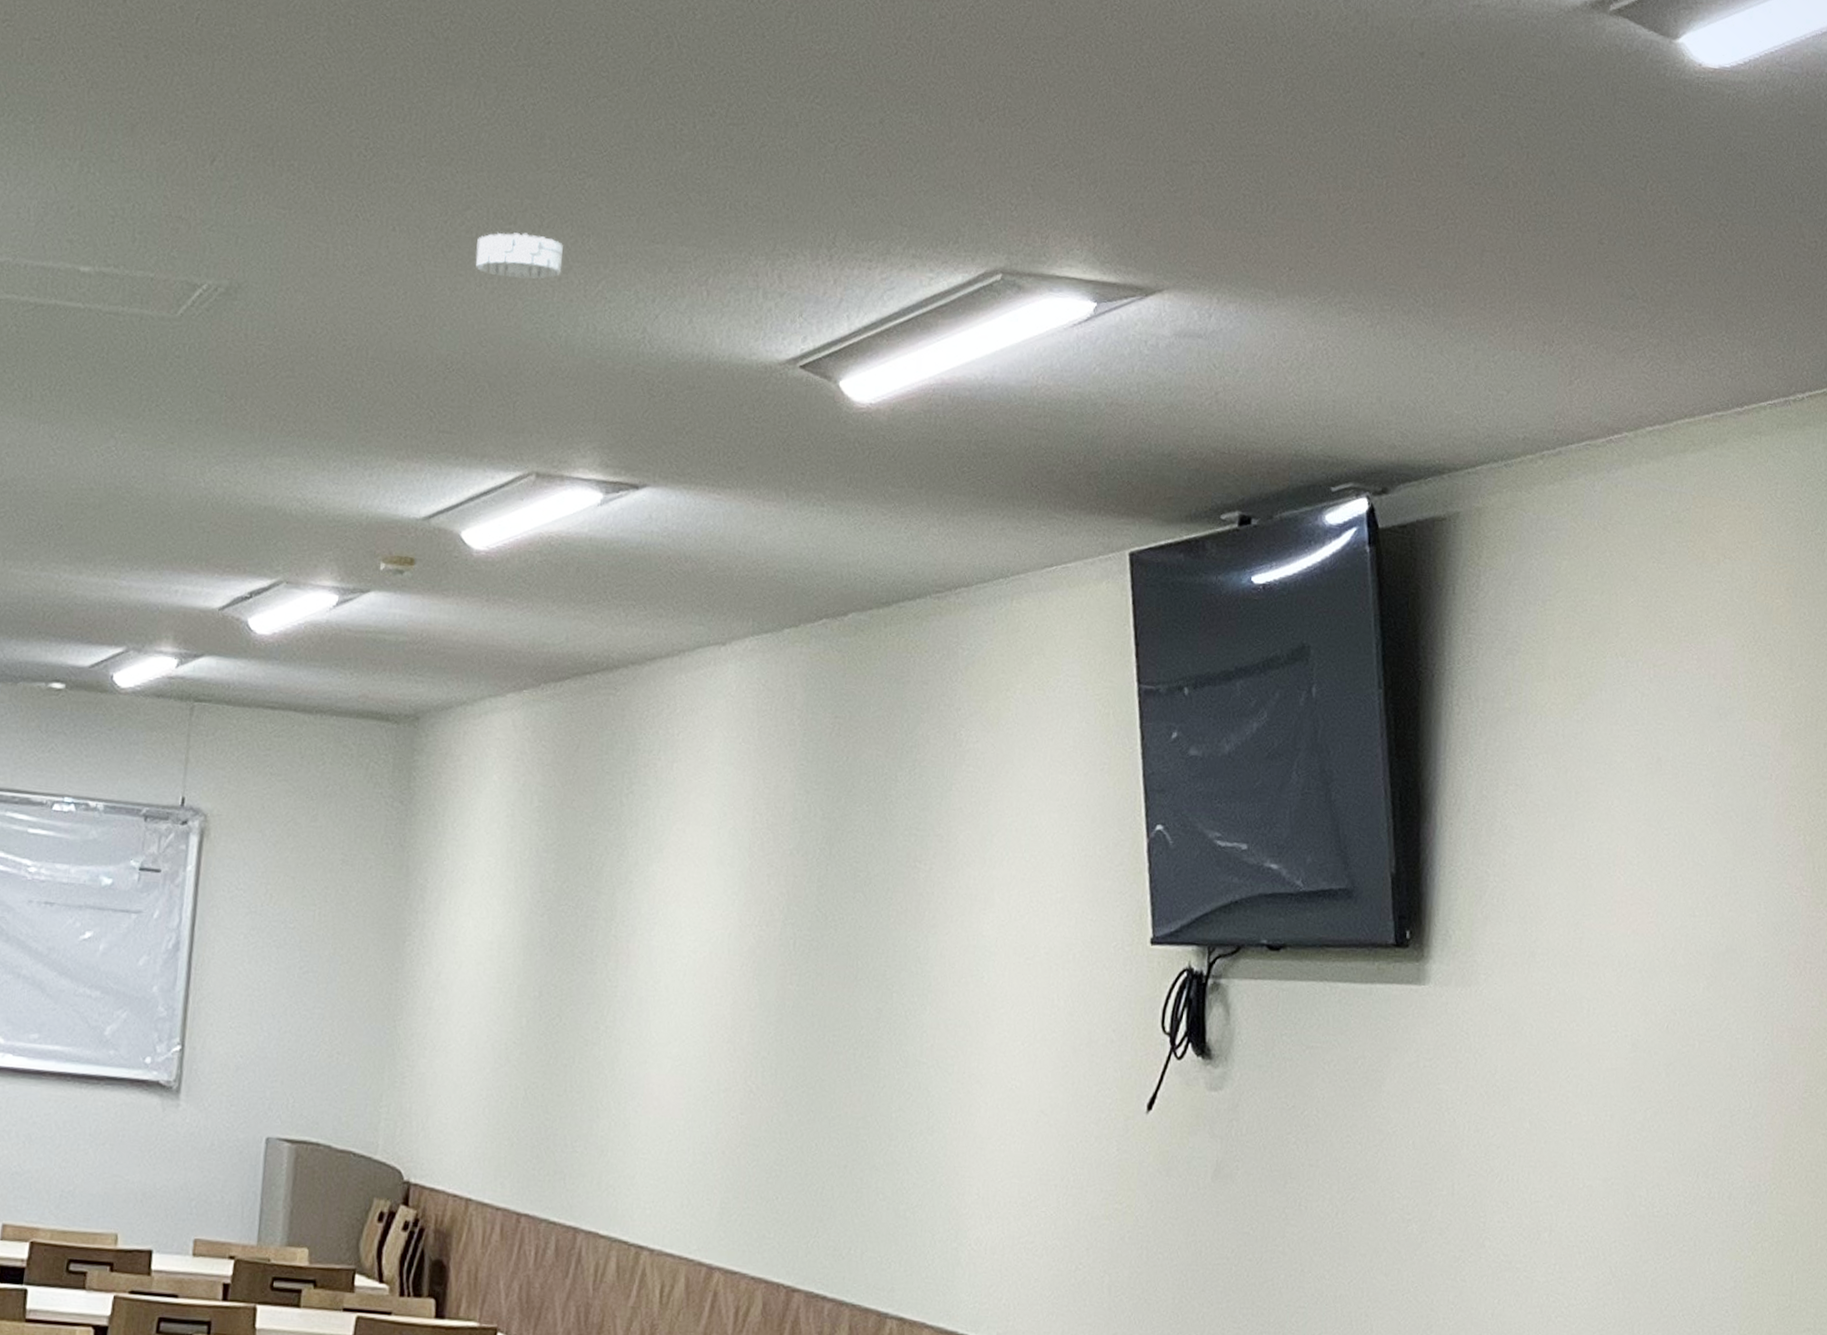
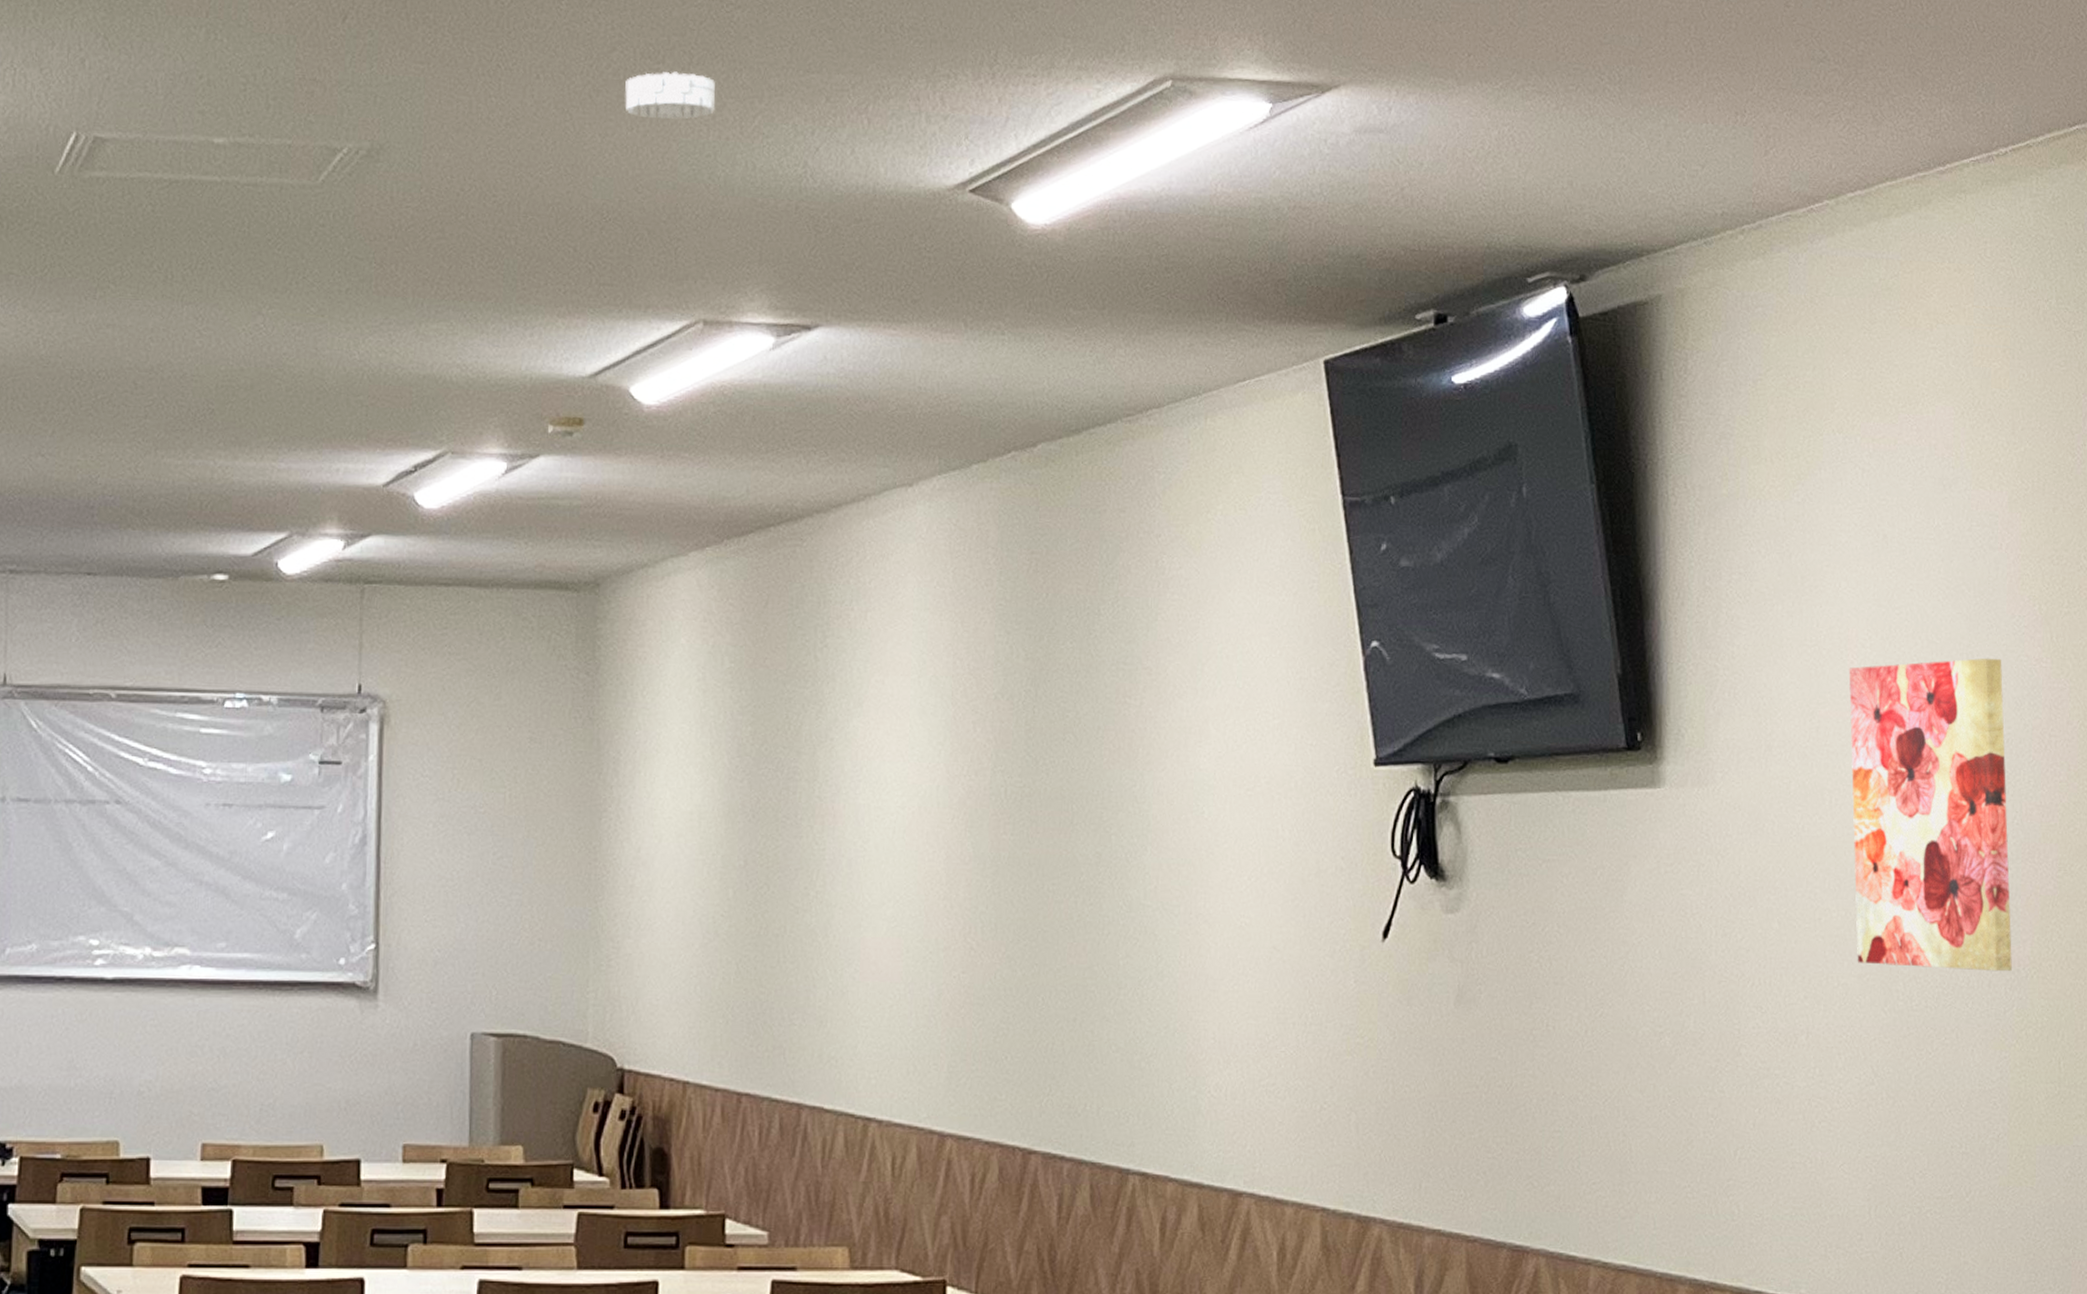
wall art: none [1603,882,1764,1186] -> present [1849,658,2012,972]

